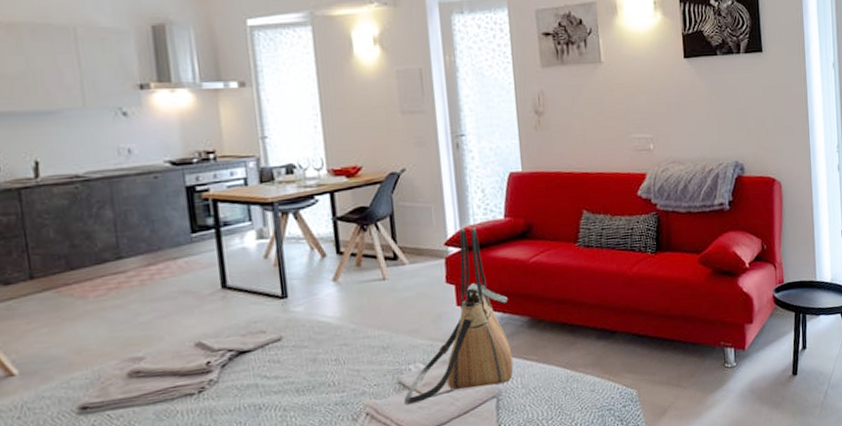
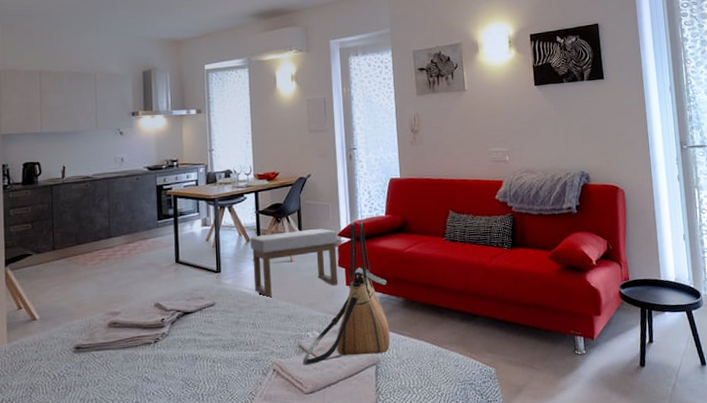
ottoman: none [327,236,447,325] -> present [250,228,339,297]

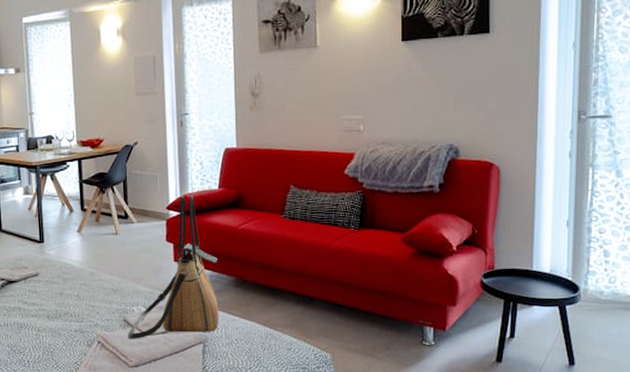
ottoman: present [250,228,339,297] -> none [74,200,166,269]

